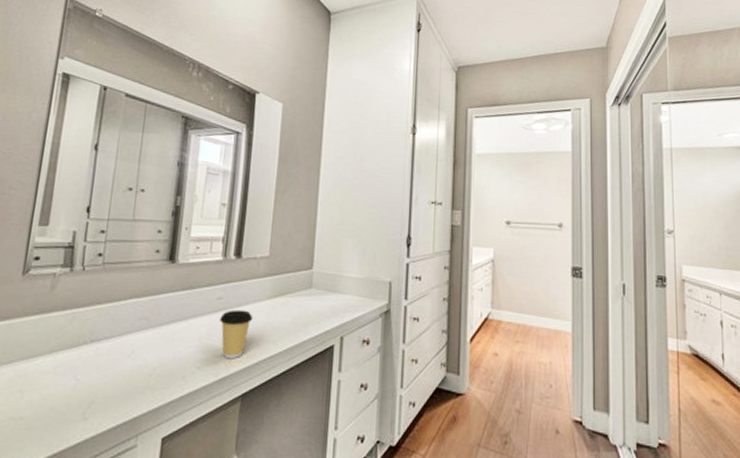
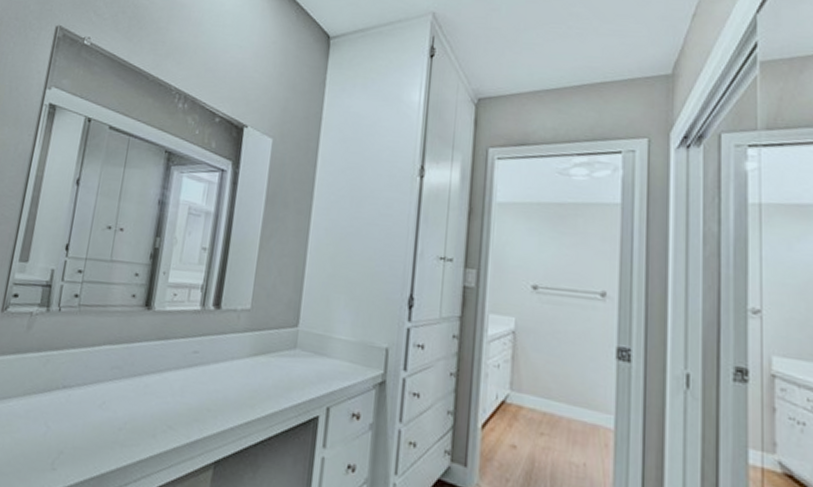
coffee cup: present [219,309,253,359] -> none [194,366,231,421]

